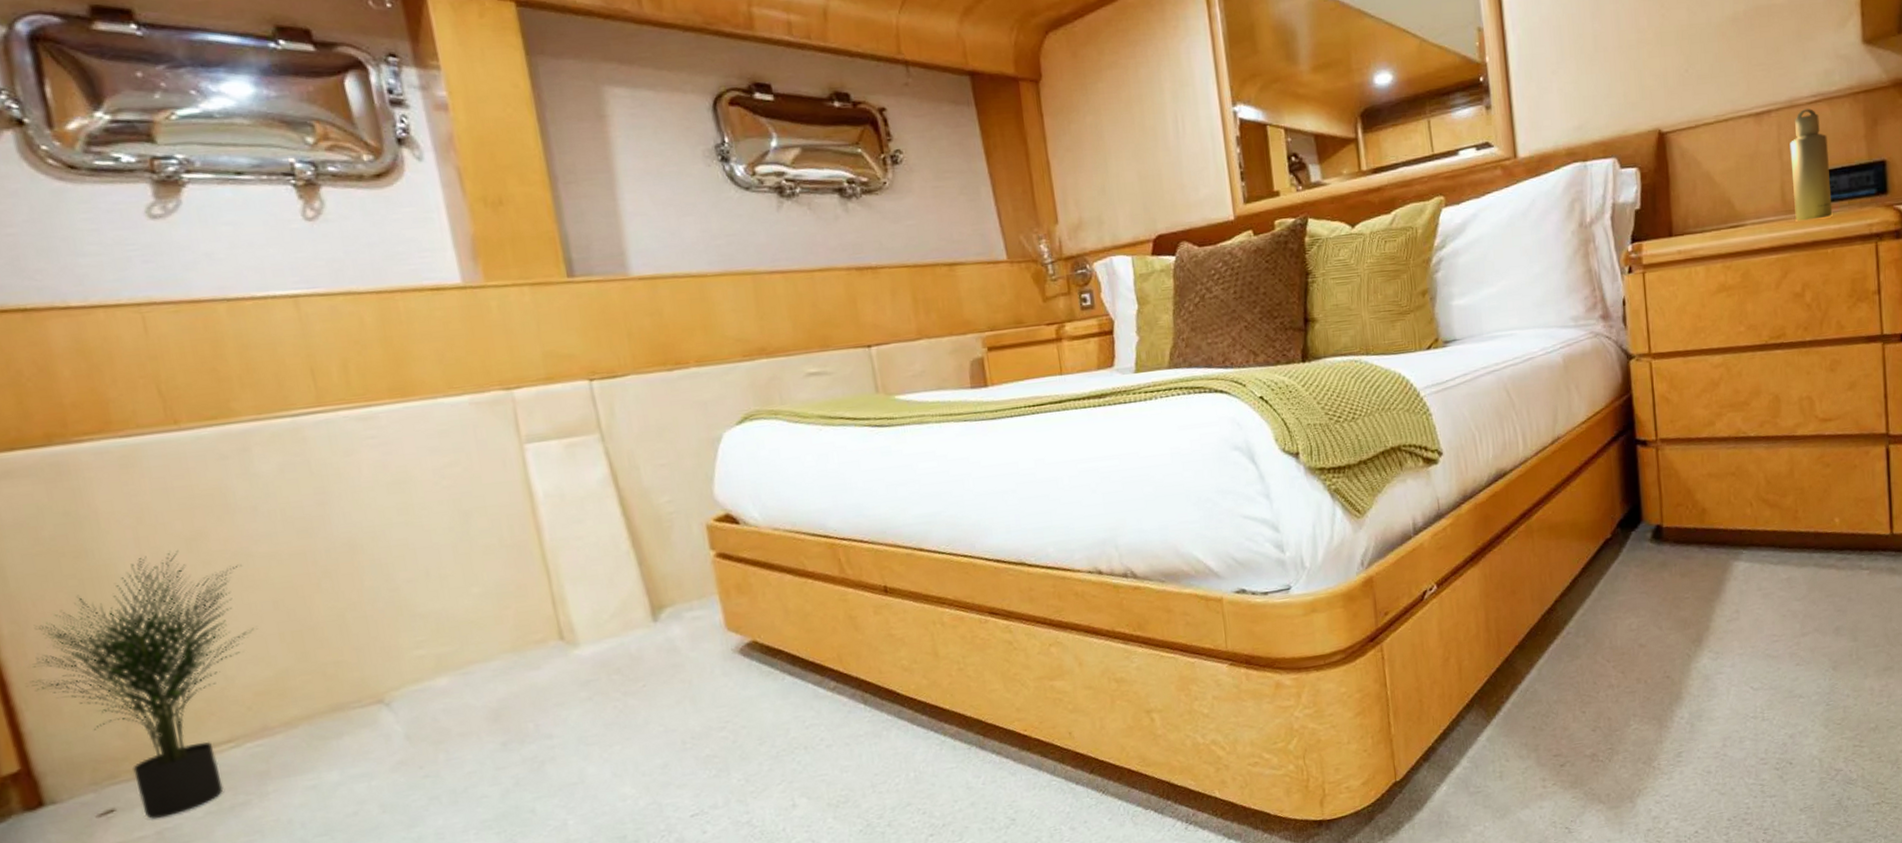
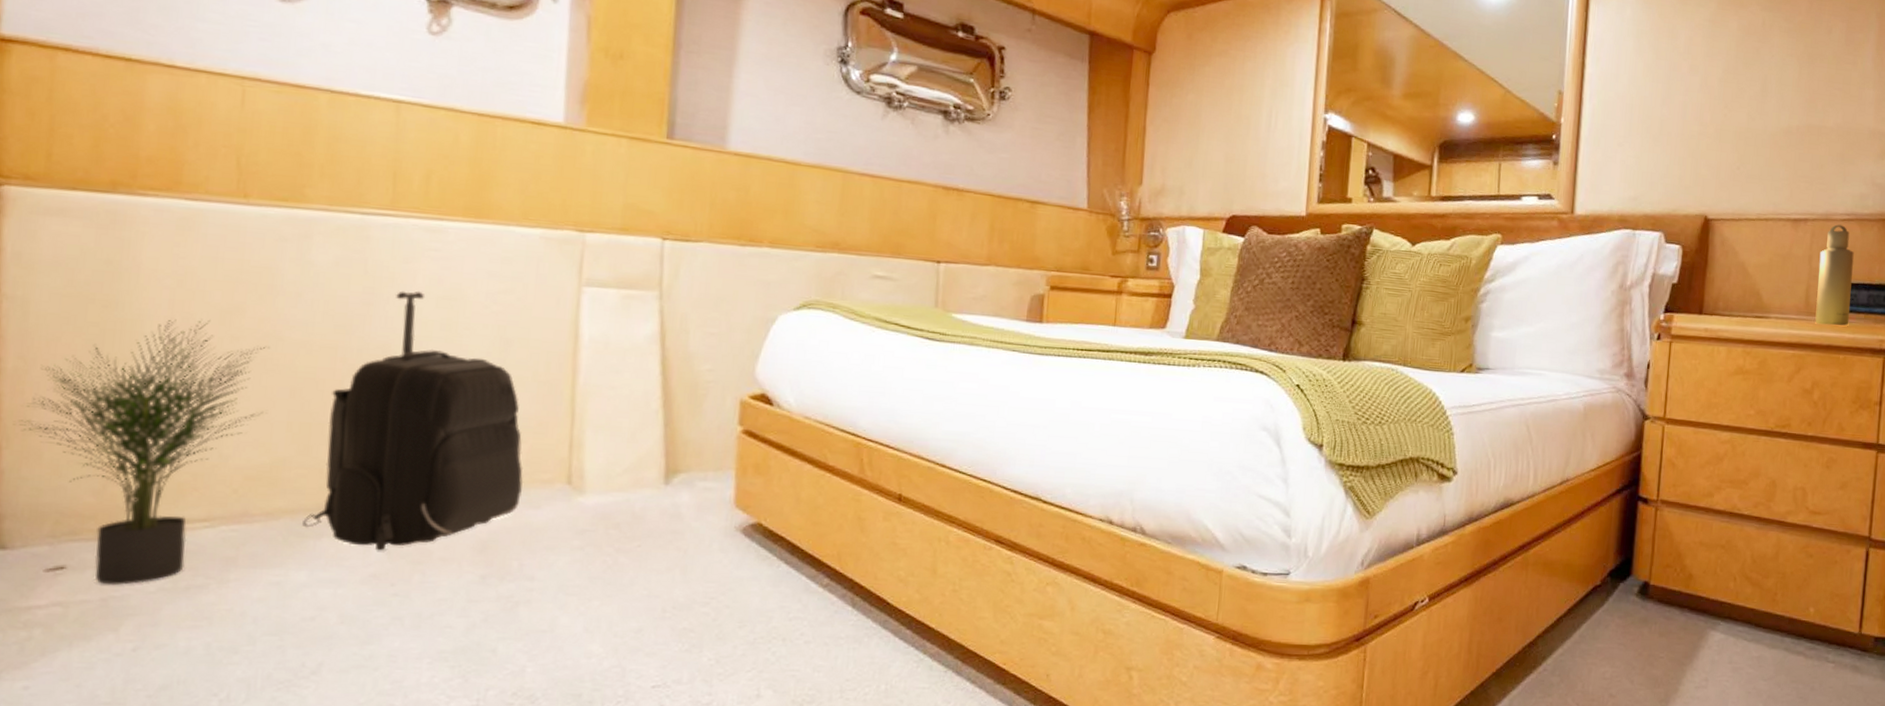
rolling backpack: none [313,481,520,739] -> present [302,290,524,551]

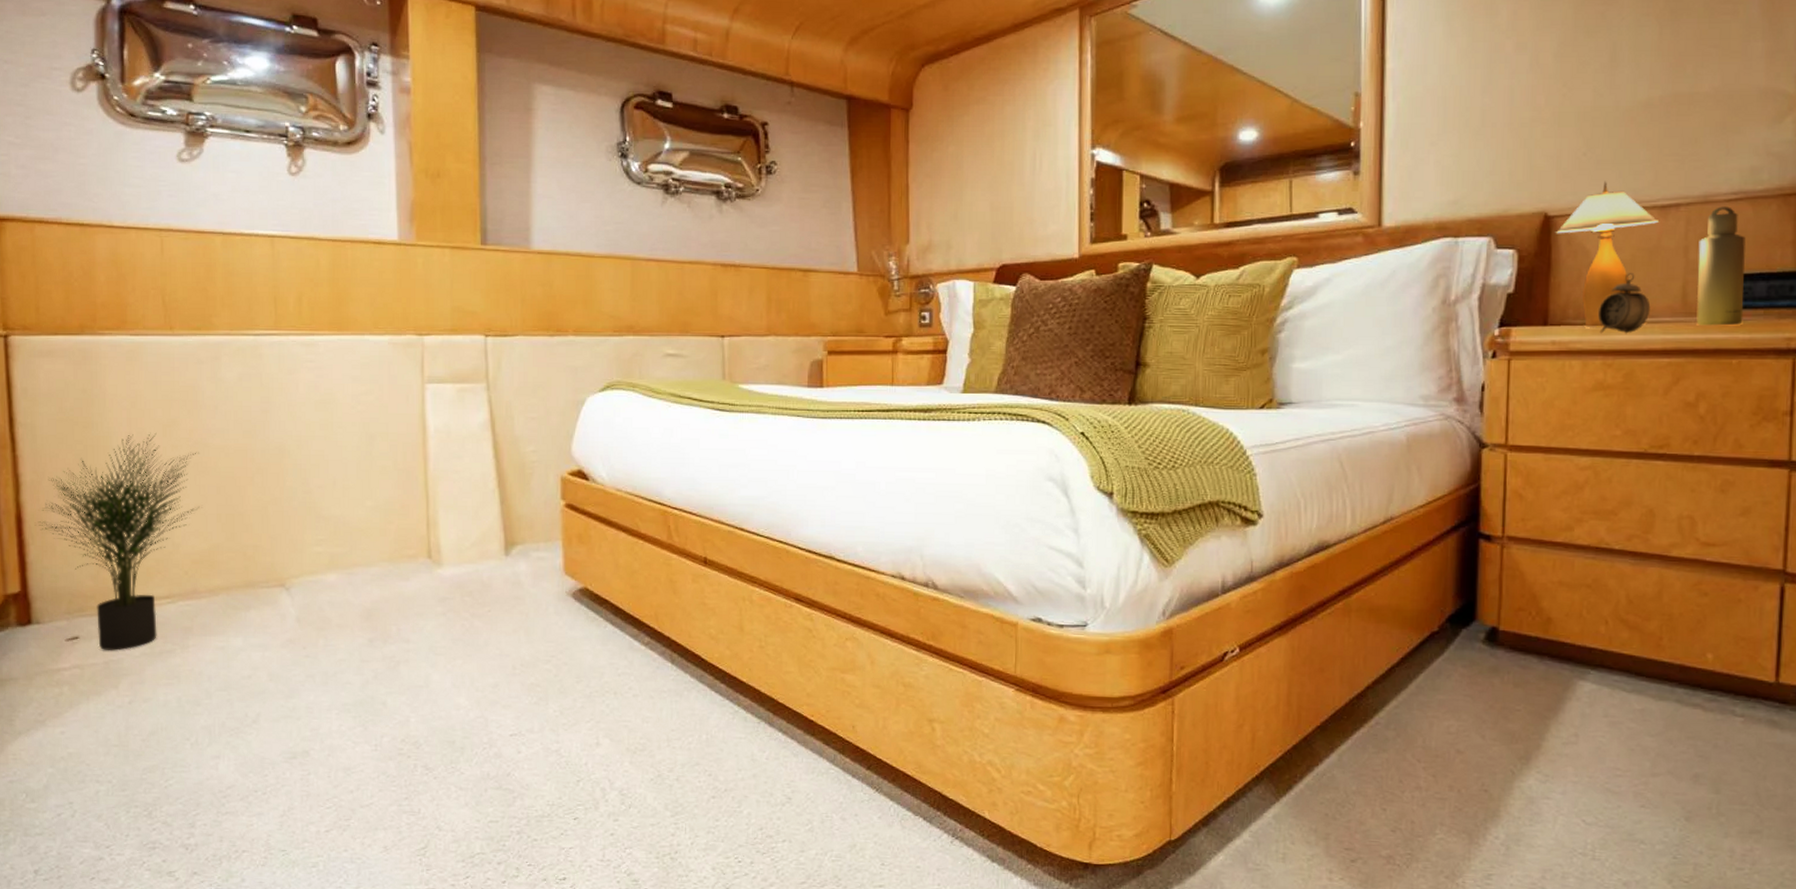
rolling backpack: present [302,290,524,551] -> none [235,397,395,620]
table lamp: none [1712,193,1792,320] -> present [1555,181,1660,327]
alarm clock: none [1741,274,1782,327] -> present [1597,273,1651,334]

